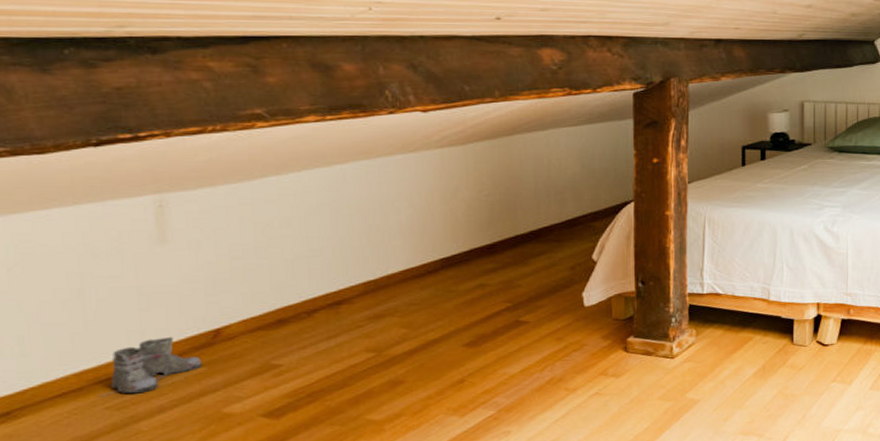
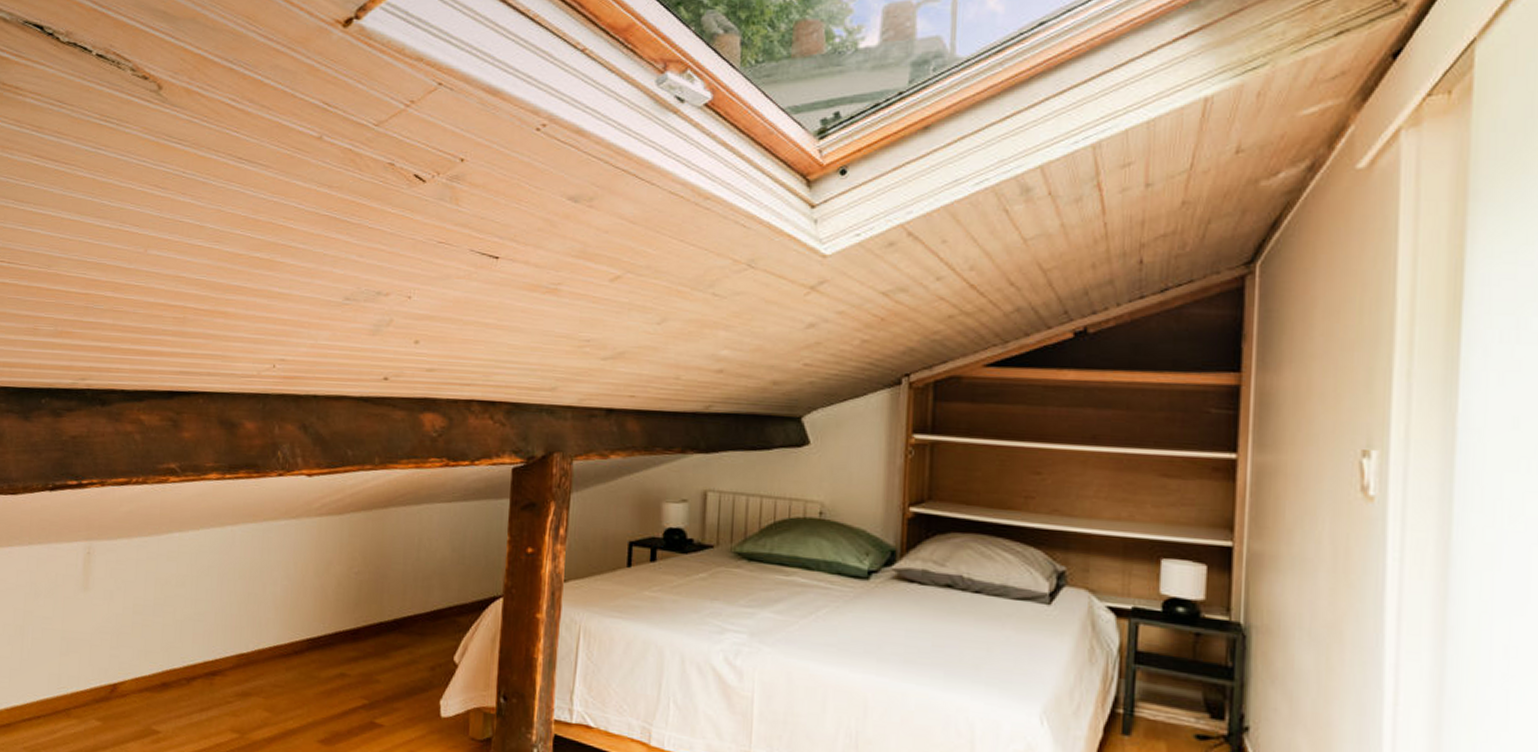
boots: present [101,336,202,397] -> none [22,684,99,739]

